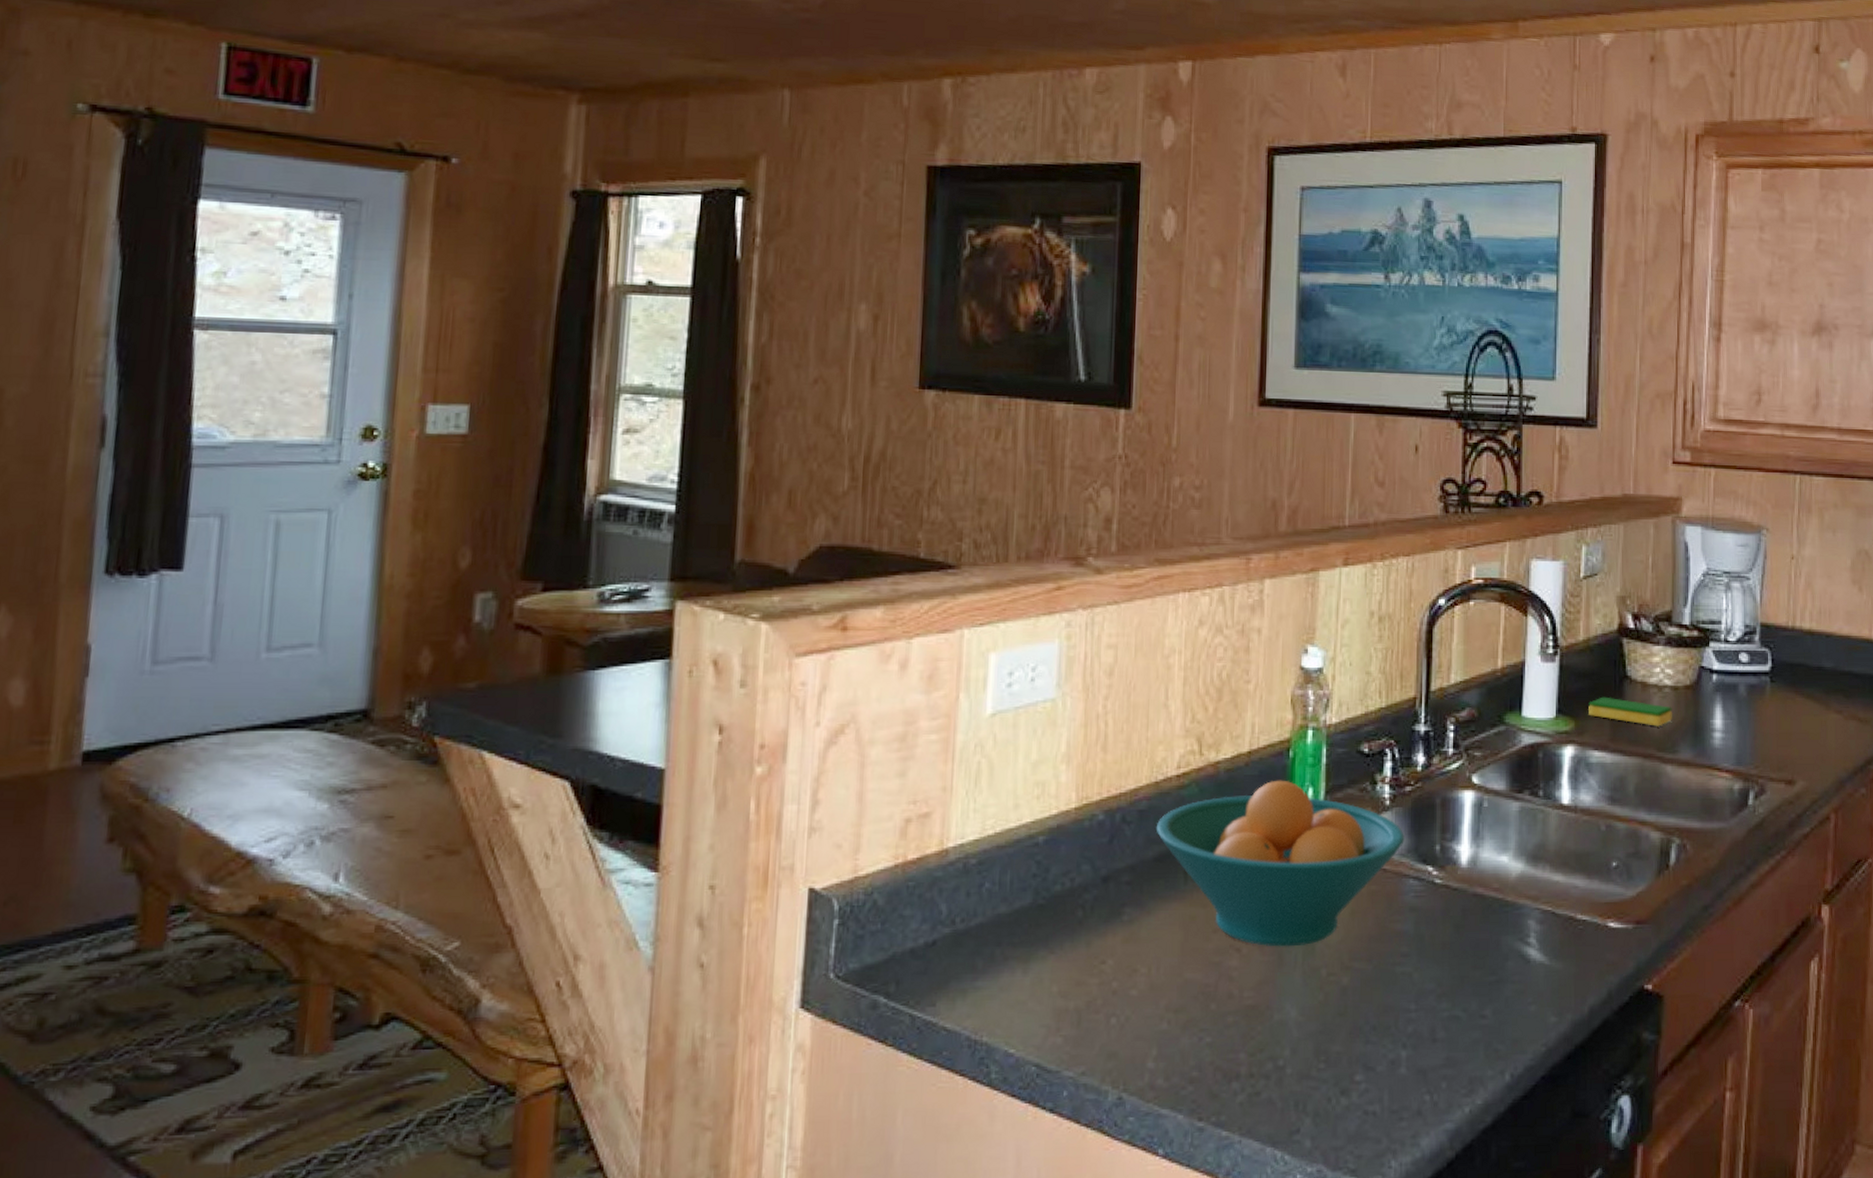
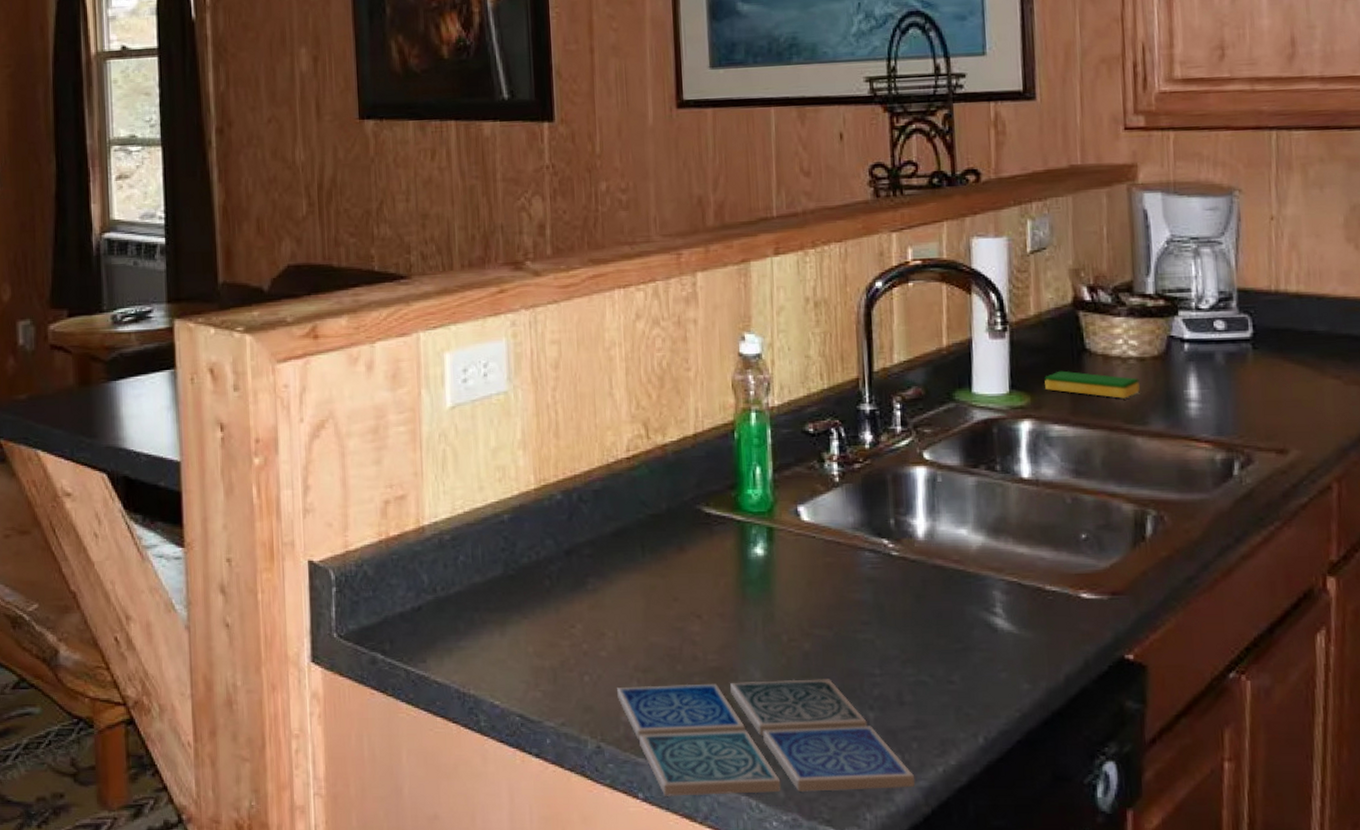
drink coaster: none [1145,1016,1442,1153] -> present [617,679,916,797]
fruit bowl: present [1156,780,1405,947] -> none [611,460,857,614]

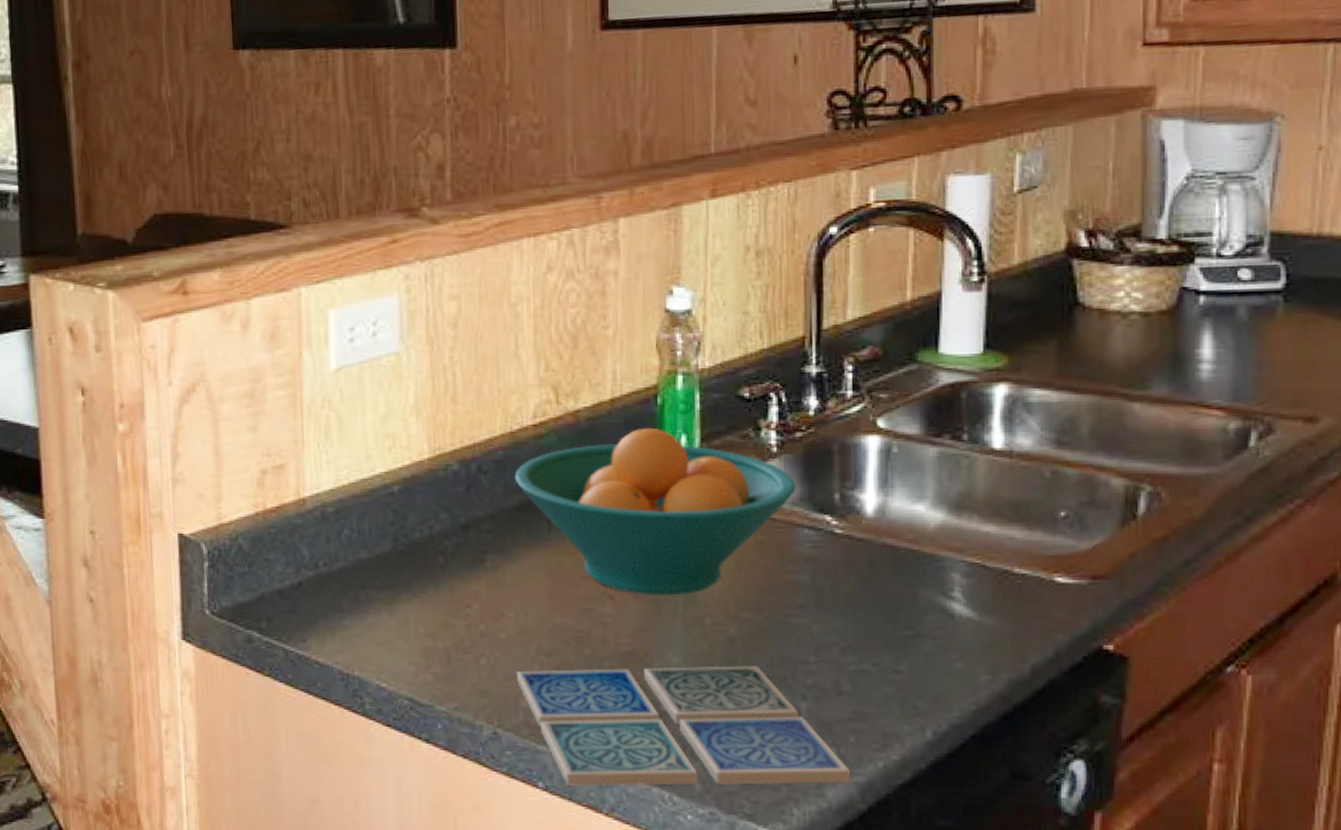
fruit bowl: none [611,460,857,614] -> present [514,427,796,596]
dish sponge: present [1045,370,1140,399] -> none [1027,327,1141,359]

